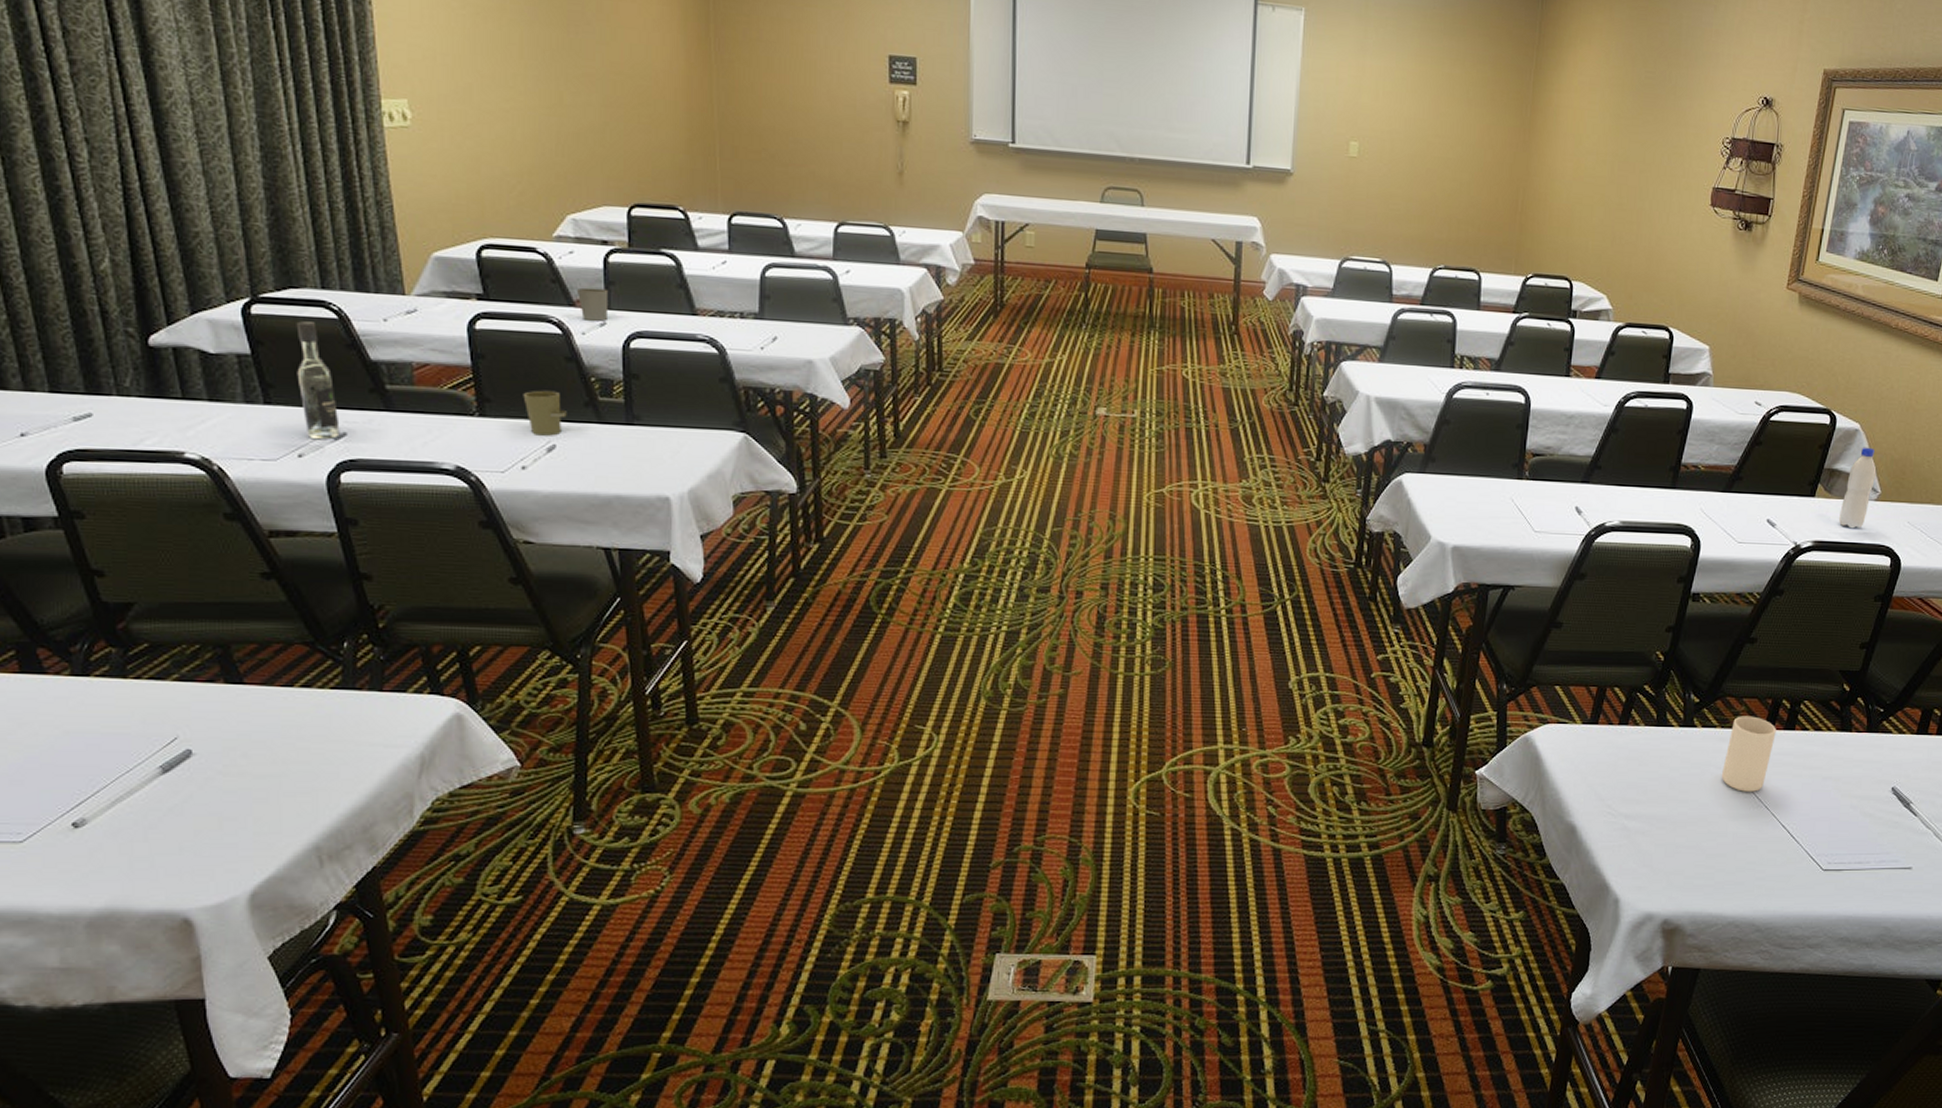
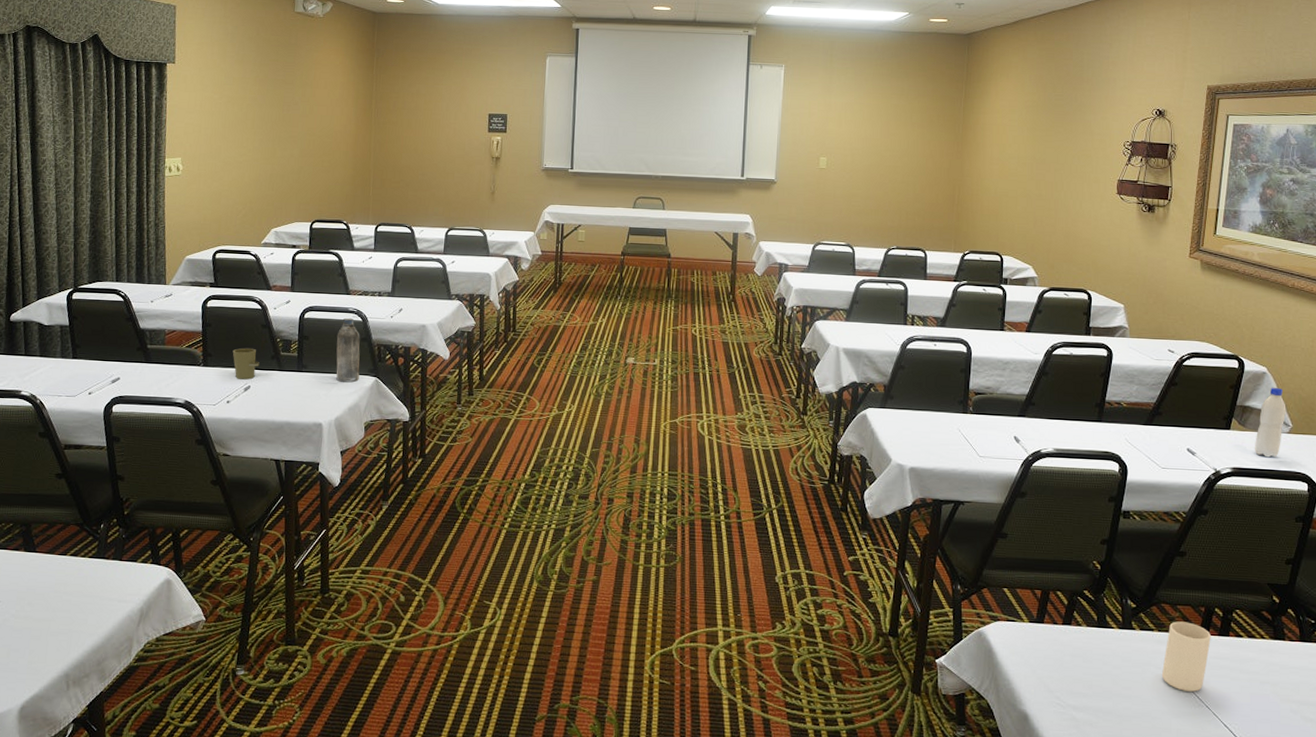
bottle: present [296,321,340,440] -> none [94,303,117,383]
dixie cup: present [577,287,609,323] -> none [273,277,294,301]
water bottle: none [681,348,720,441] -> present [336,317,360,383]

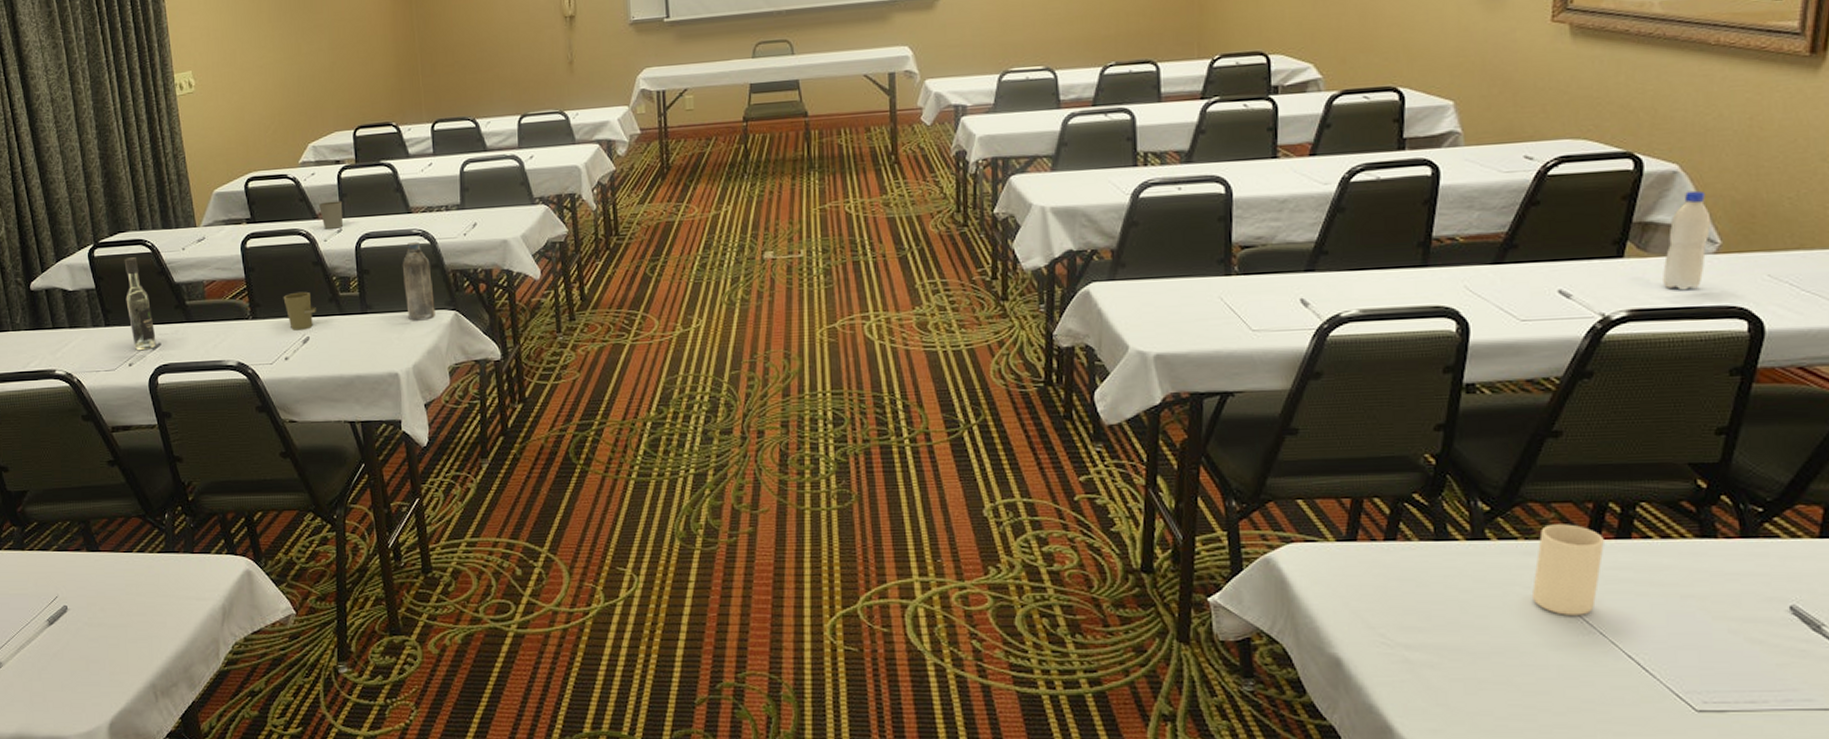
bottle: none [94,303,117,383] -> present [124,257,156,351]
dixie cup: none [273,277,294,301] -> present [319,200,343,230]

